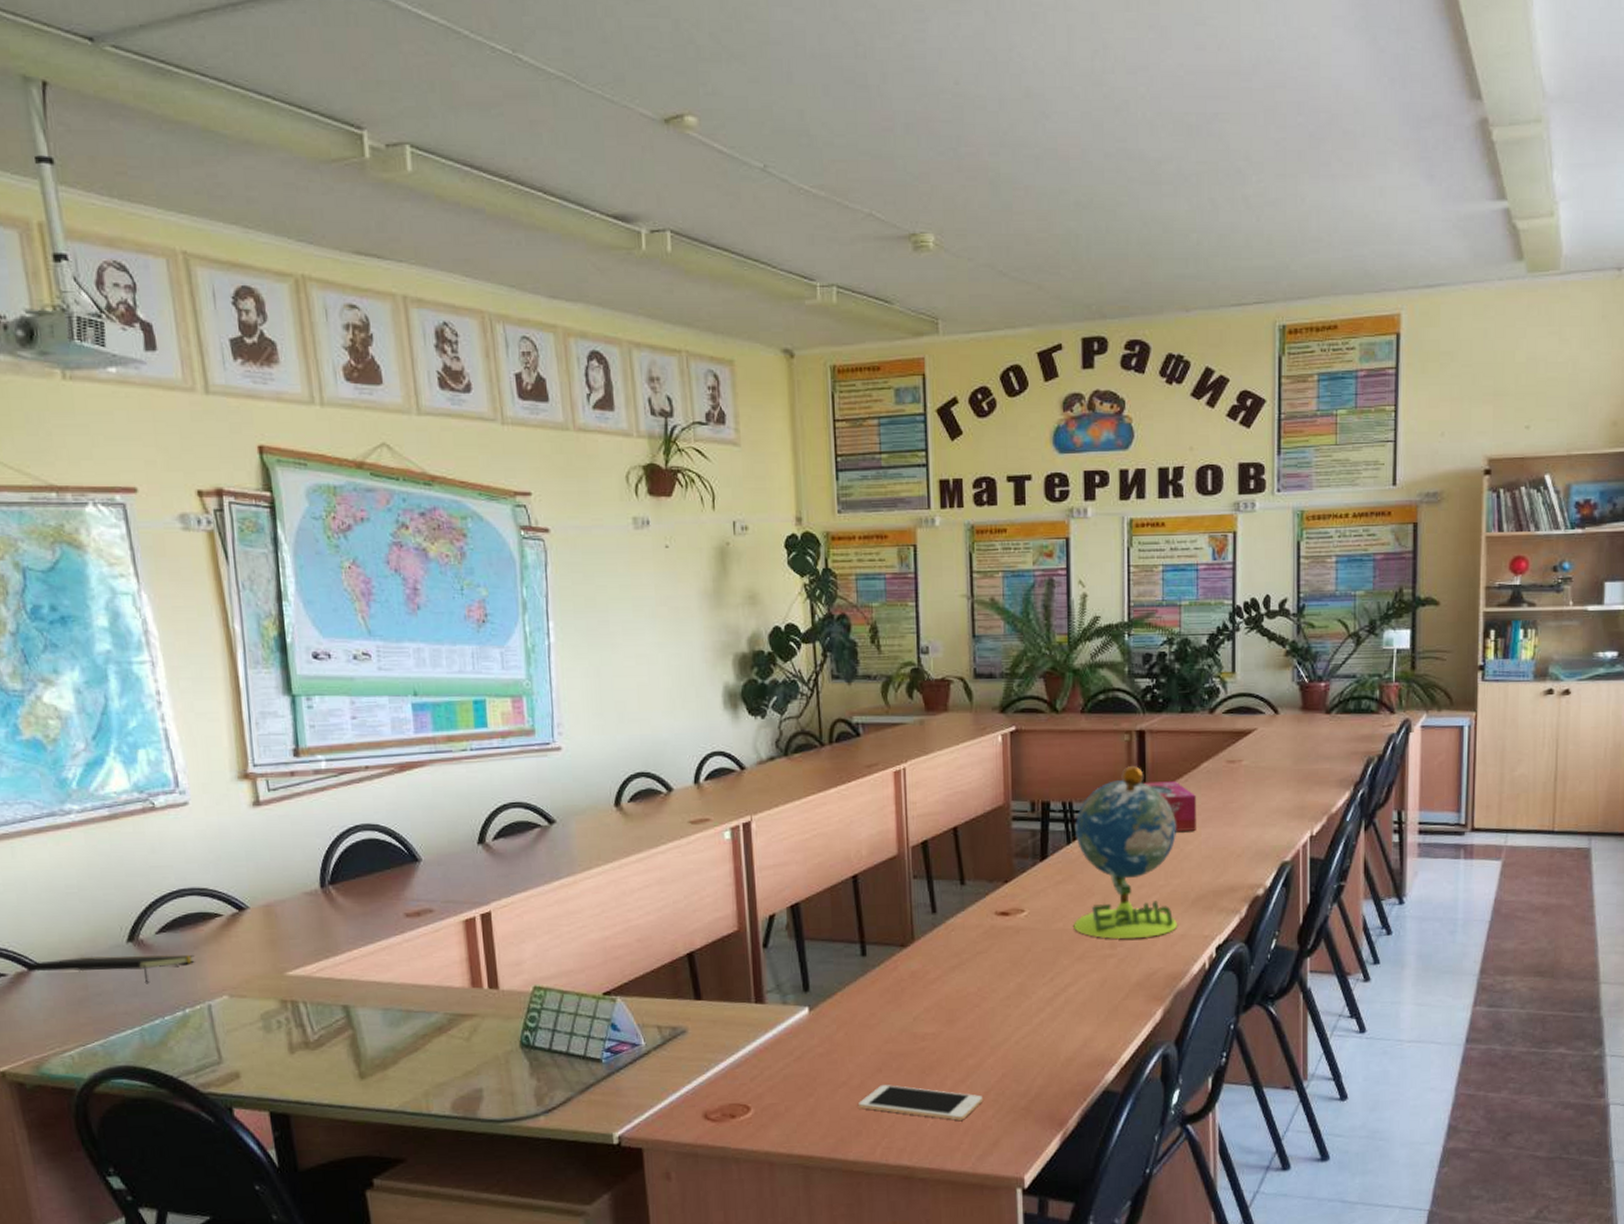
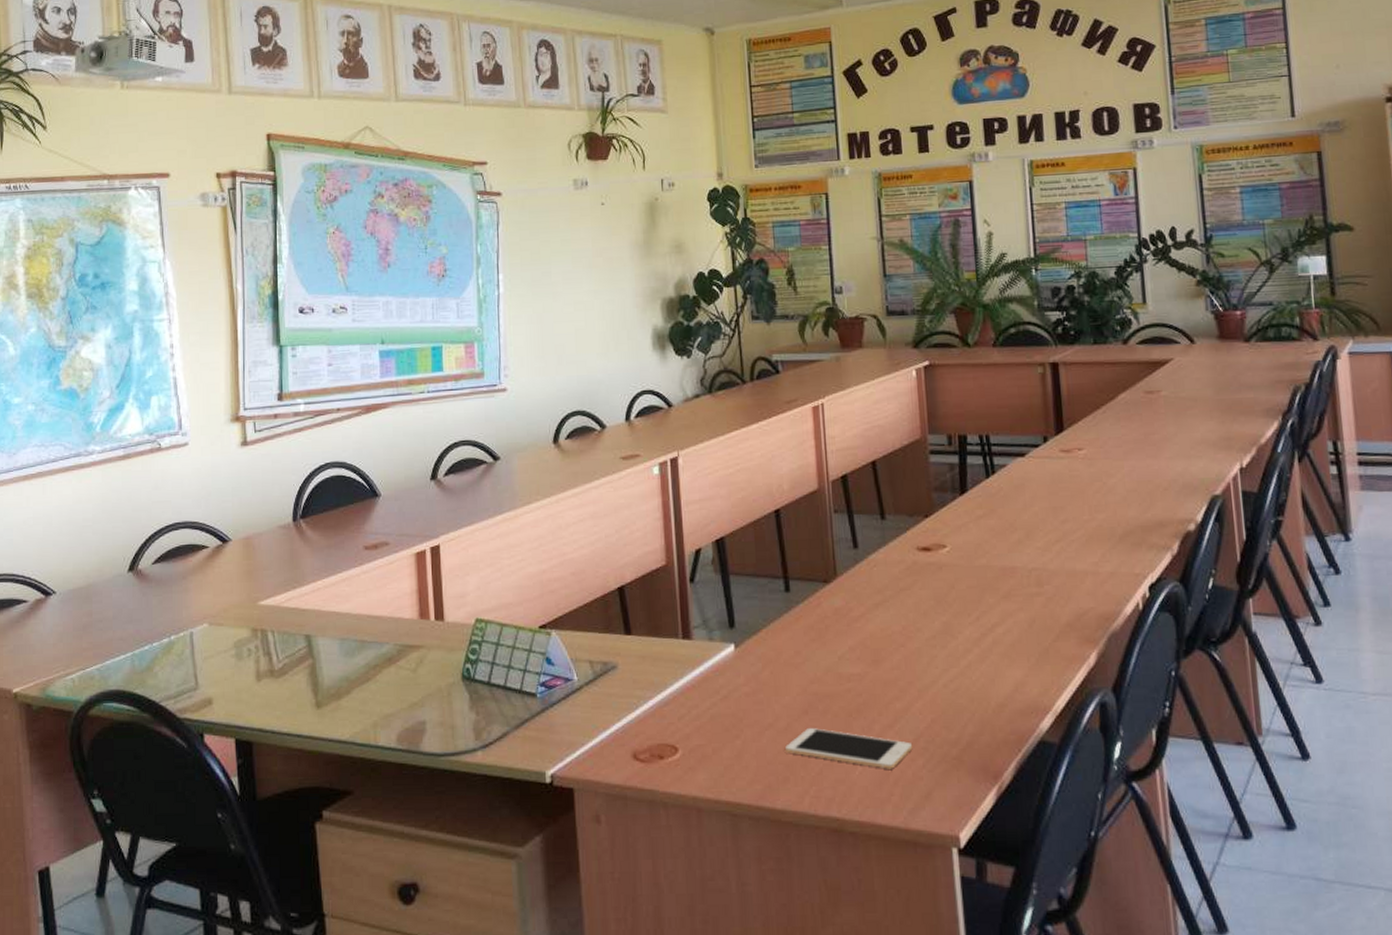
notepad: present [27,954,195,984] -> none [45,584,183,612]
globe: present [1074,766,1177,939] -> none [993,398,1106,576]
tissue box: present [1143,781,1196,831] -> none [1060,413,1118,464]

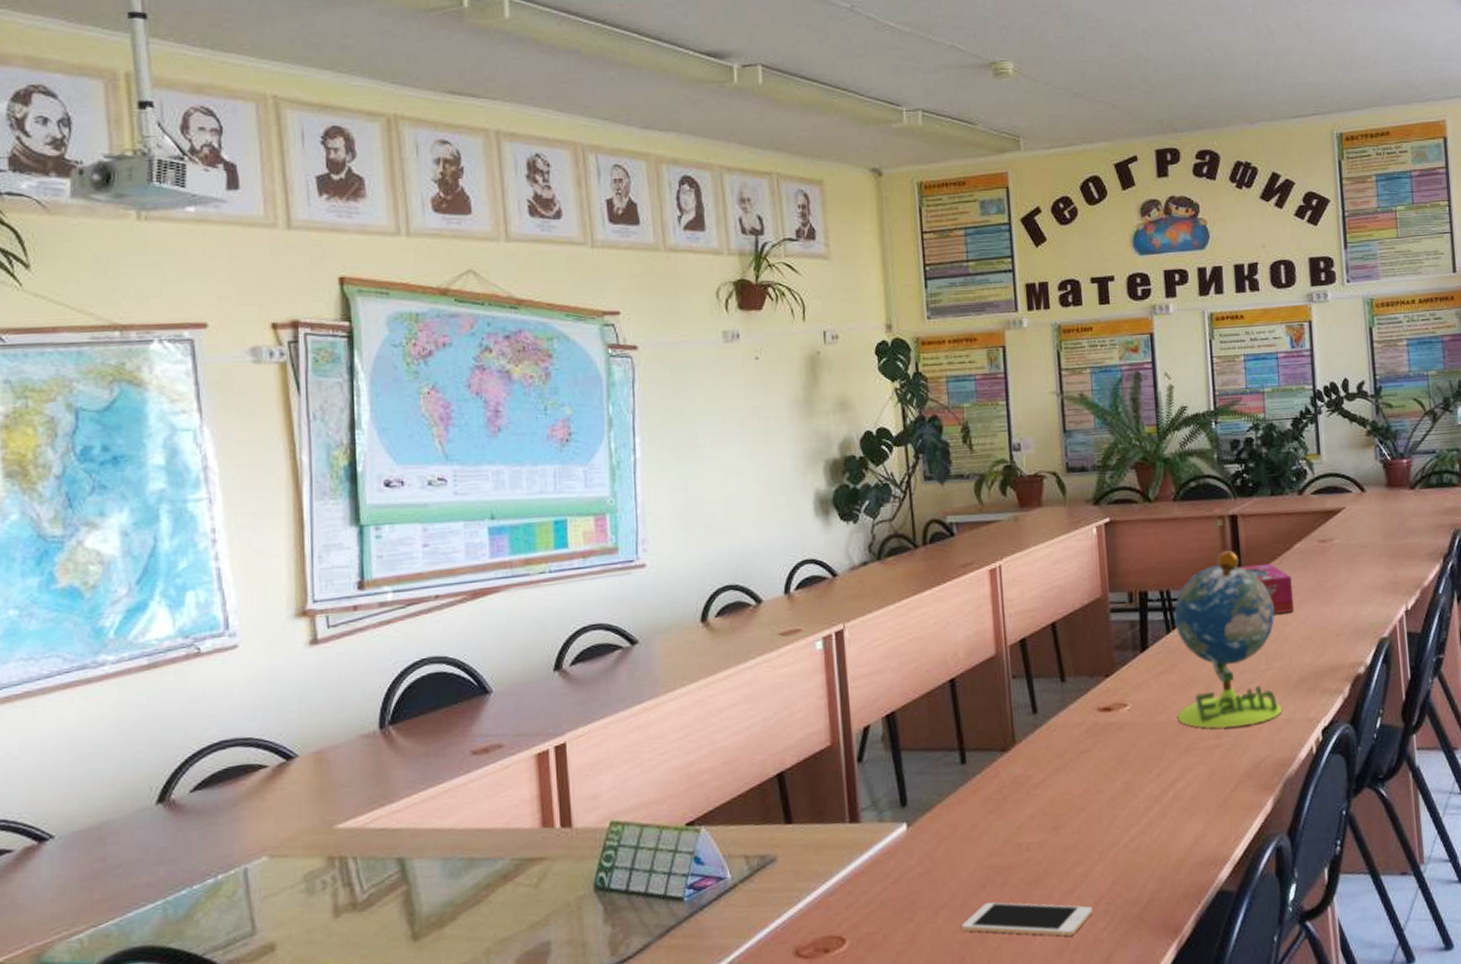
globe: none [993,398,1106,576] -> present [1174,550,1282,728]
tissue box: none [1060,413,1118,464] -> present [1238,563,1294,614]

